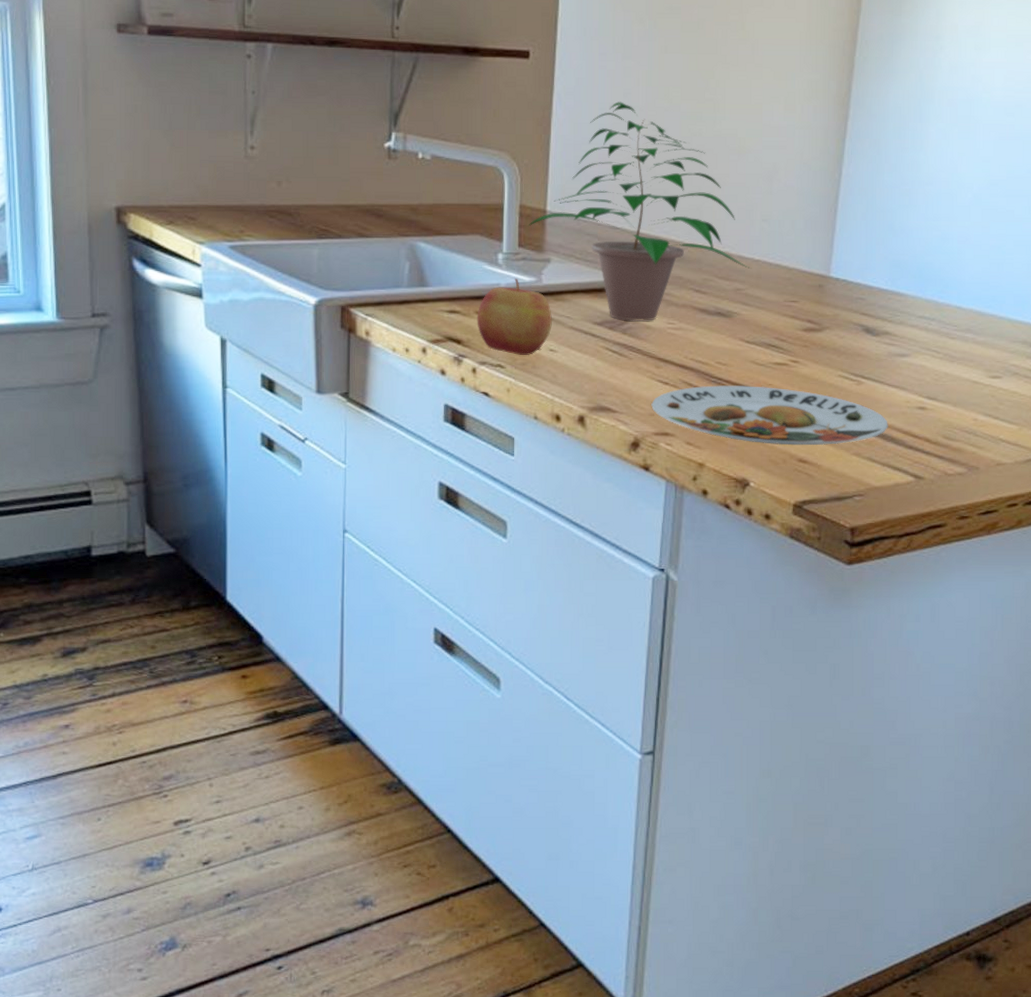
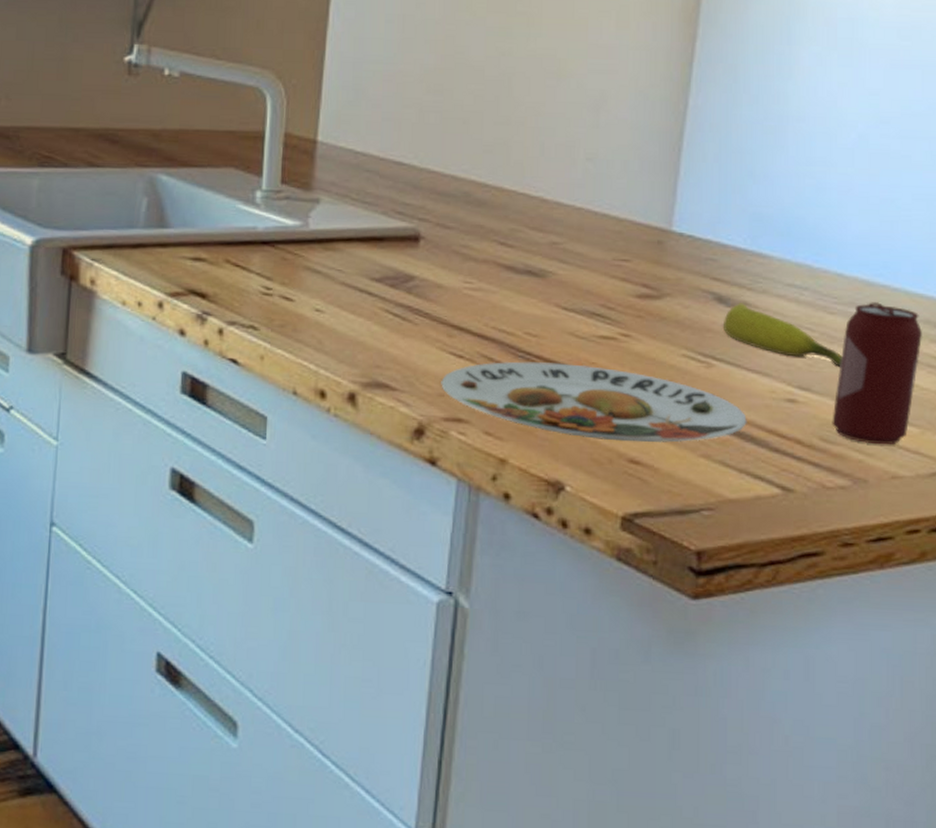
apple: present [477,278,553,355] -> none [226,220,321,315]
potted plant: present [528,101,751,321] -> none [293,13,571,279]
banana: none [869,332,961,380] -> present [722,303,842,367]
beverage can: none [952,328,1021,440] -> present [832,302,923,445]

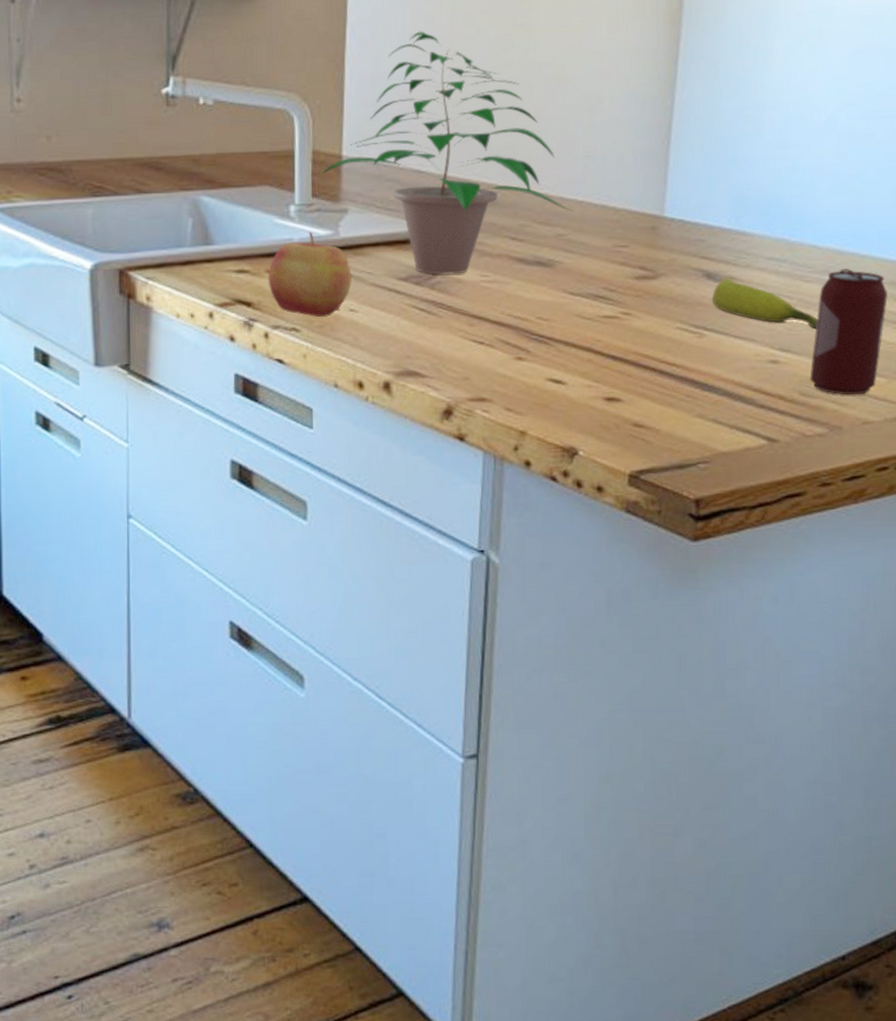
apple: none [226,220,321,315] -> present [268,231,353,317]
potted plant: none [293,13,571,279] -> present [322,31,574,275]
plate: present [441,361,747,443] -> none [465,343,736,409]

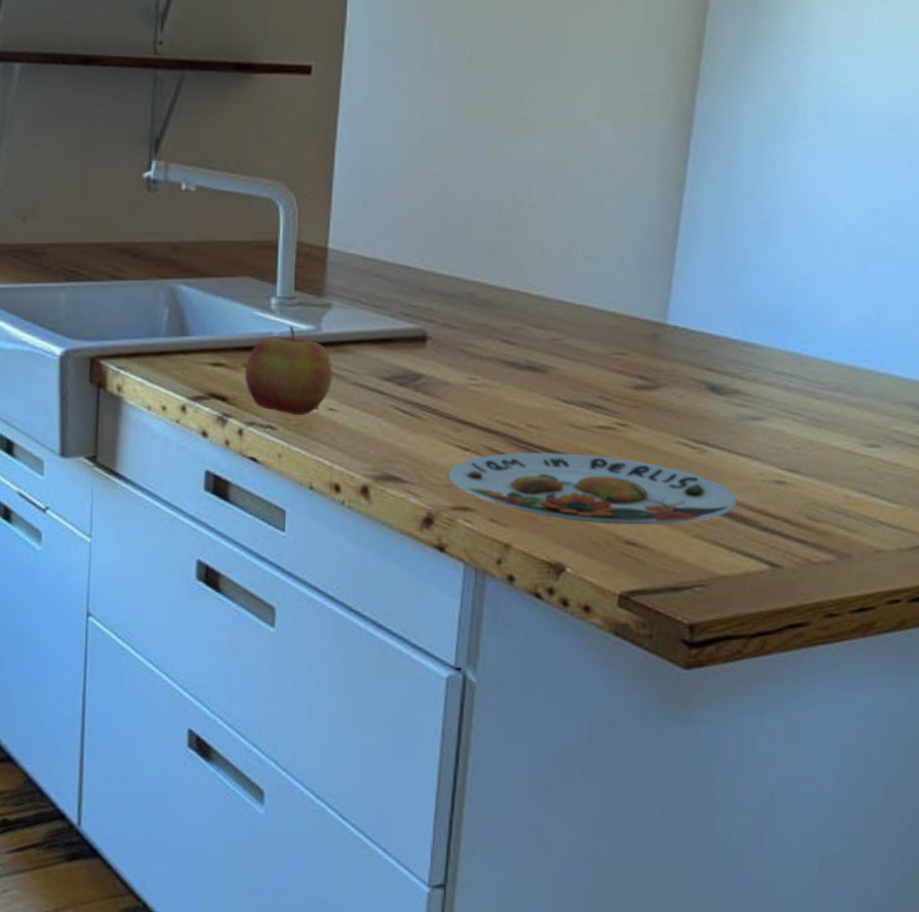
potted plant: present [322,31,574,275] -> none [306,122,571,376]
plate: none [465,343,736,409] -> present [448,452,738,526]
banana: present [712,278,818,329] -> none [715,391,829,449]
beverage can: present [810,269,888,395] -> none [818,387,907,522]

